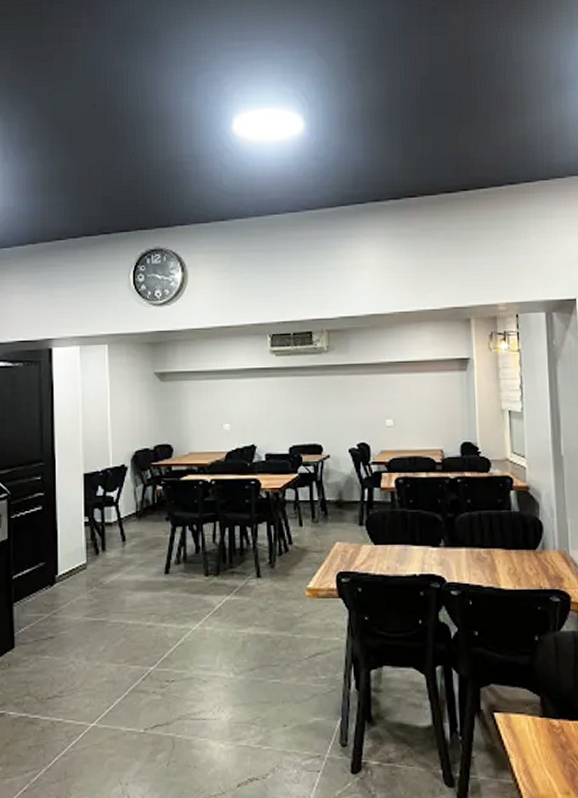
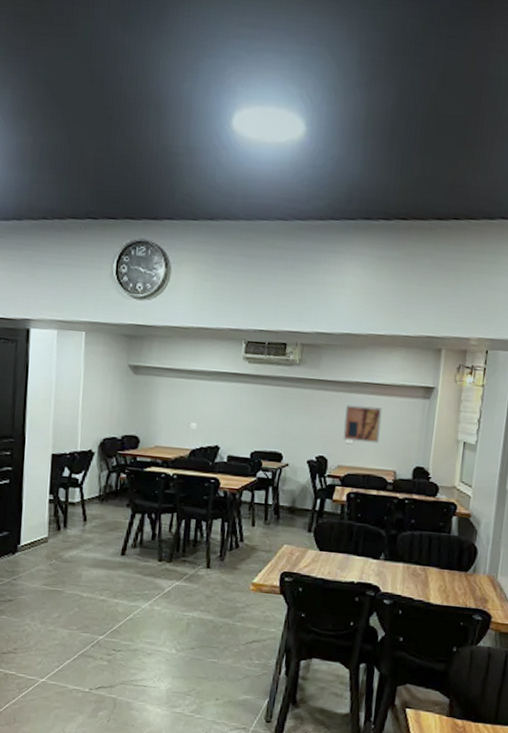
wall art: none [381,385,420,424] -> present [343,404,382,444]

